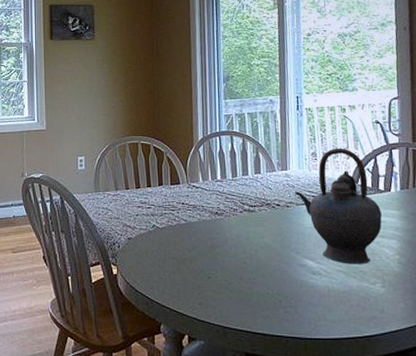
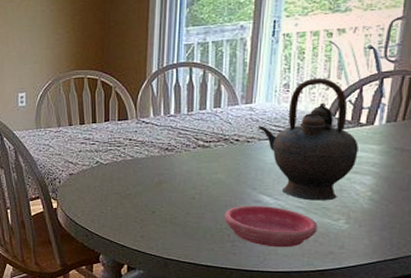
saucer: none [274,269,359,313] -> present [224,205,318,248]

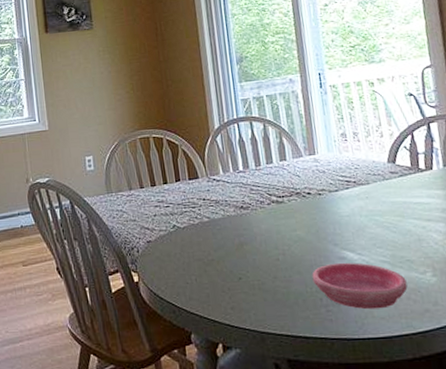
teapot: present [257,77,359,201] -> none [325,125,427,254]

